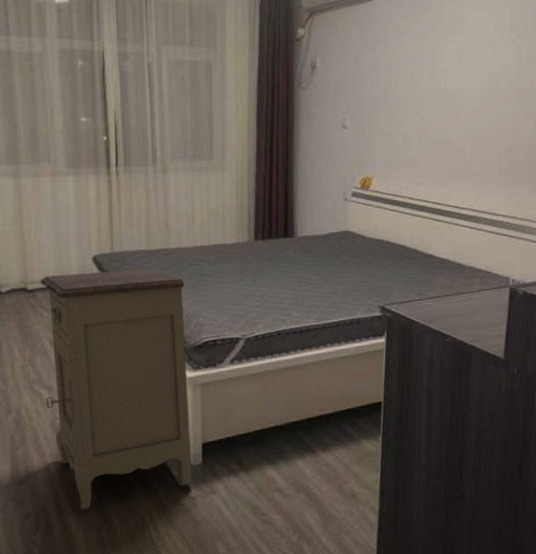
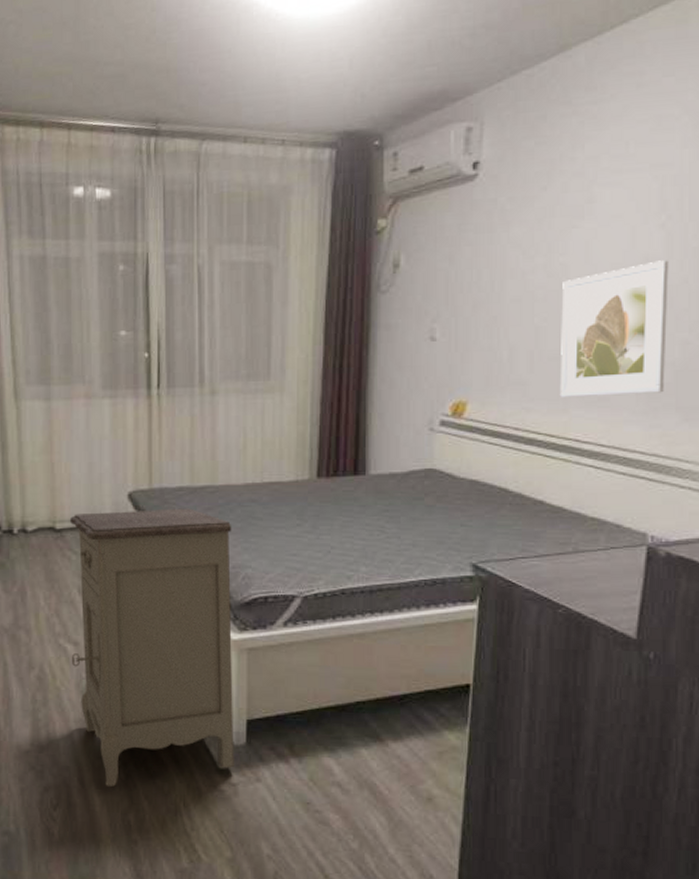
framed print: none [442,68,520,174] -> present [559,260,669,398]

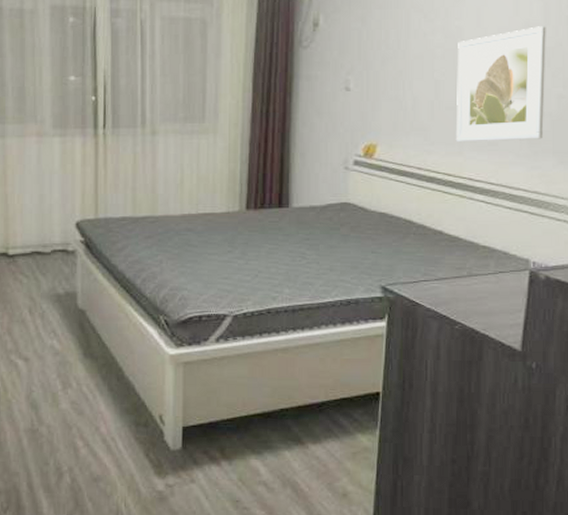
nightstand: present [70,508,234,788] -> none [21,236,171,491]

